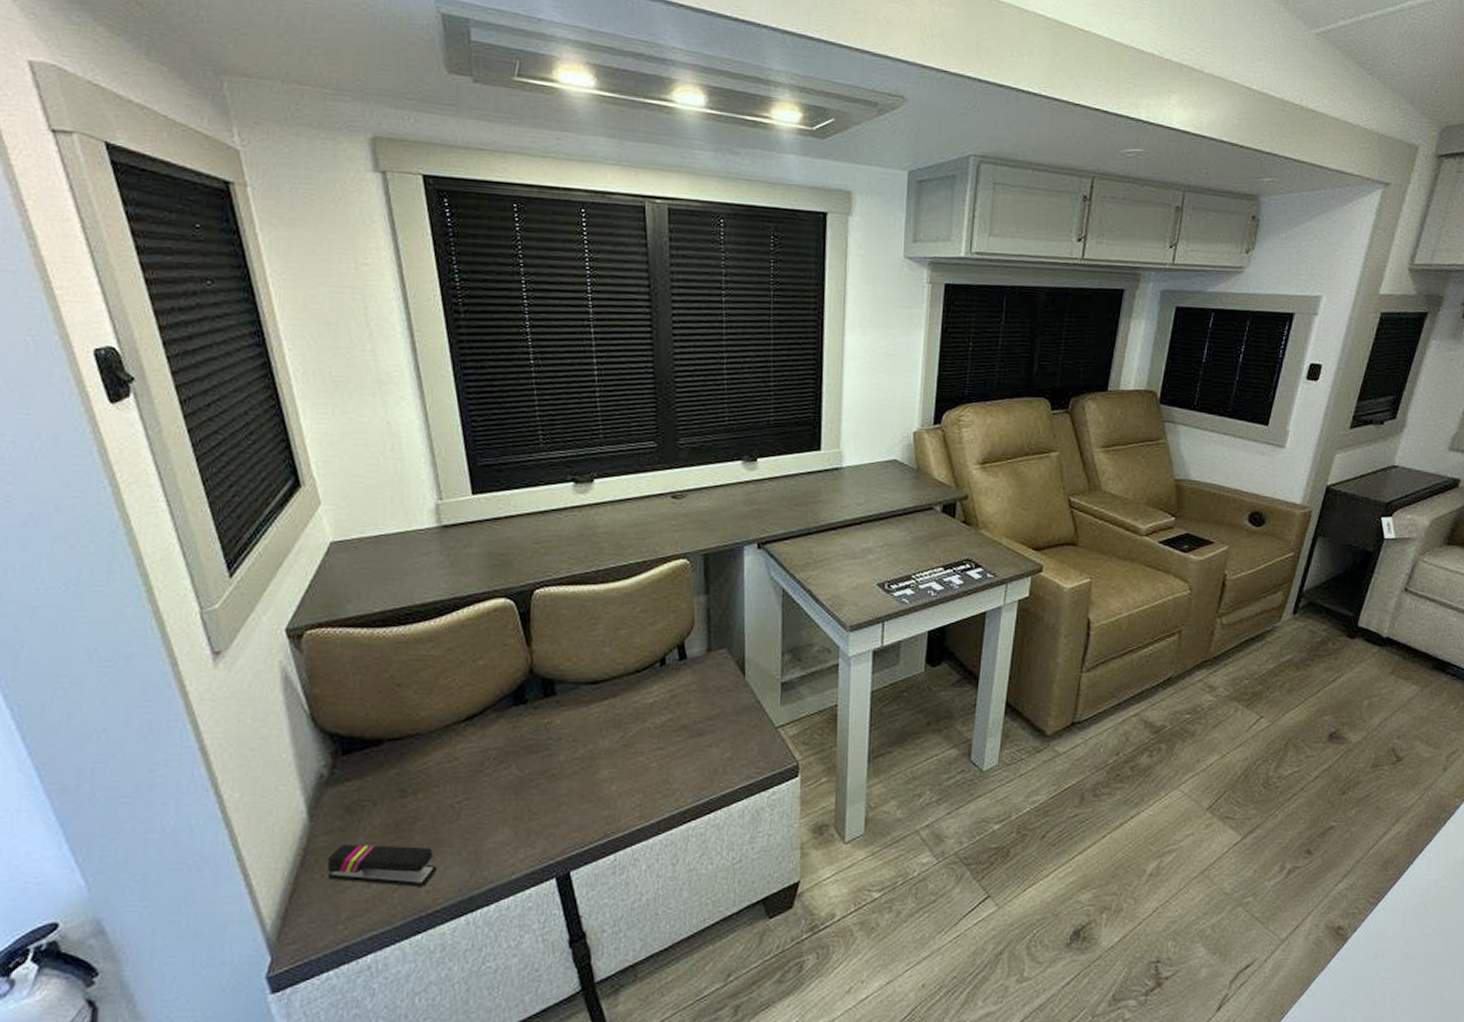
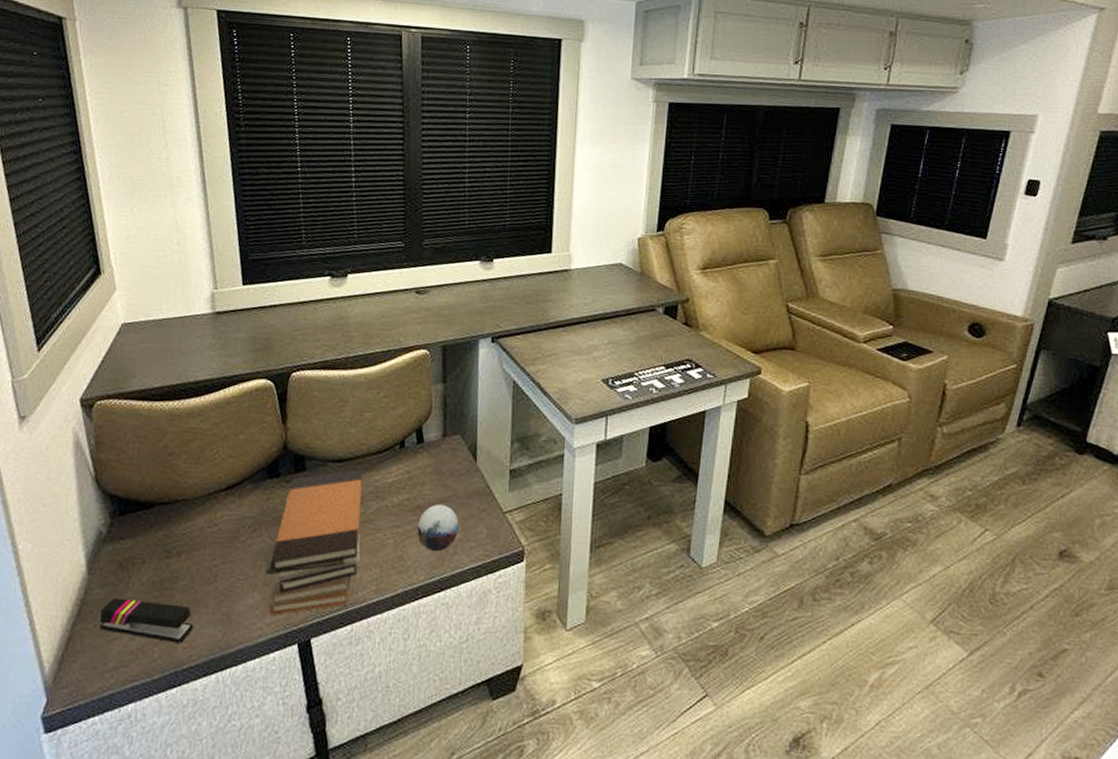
book stack: none [516,690,622,852] -> present [266,469,363,616]
decorative orb: none [683,722,728,773] -> present [417,504,459,552]

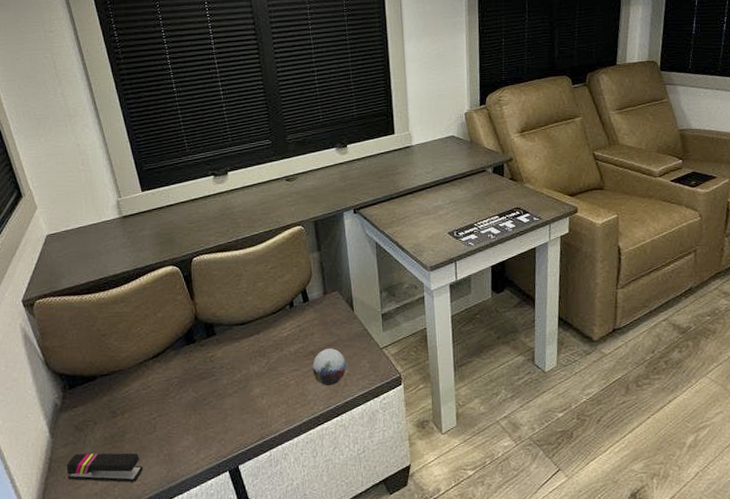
book stack: present [266,469,363,616] -> none [195,328,270,453]

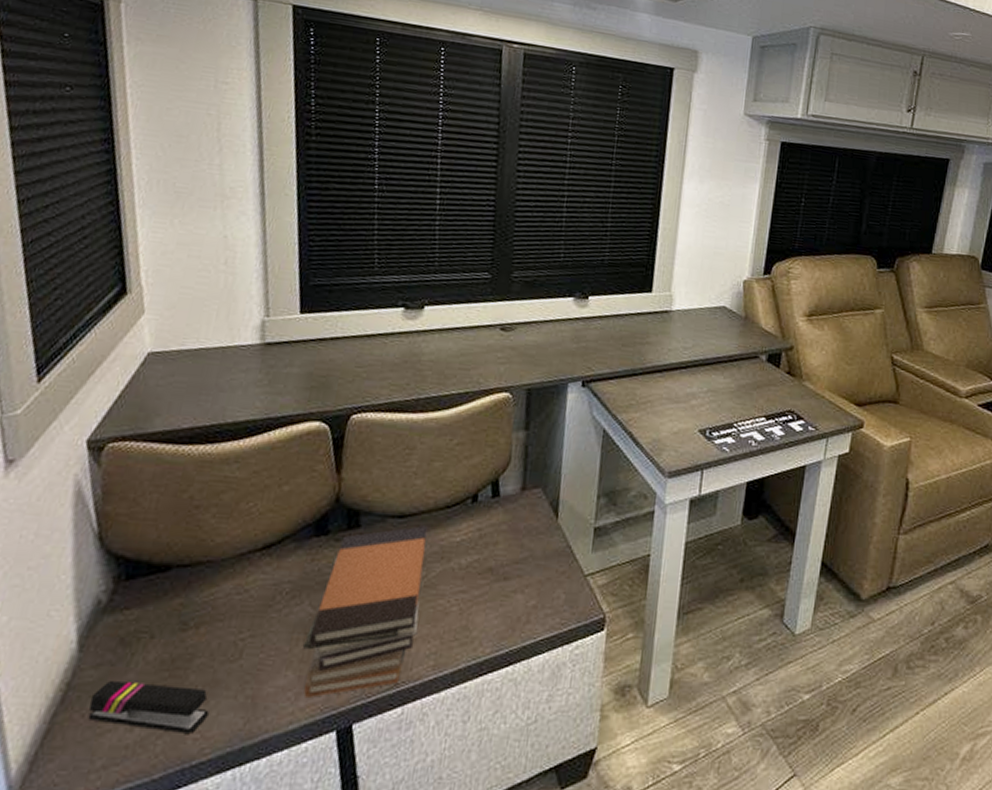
book stack: none [195,328,270,453] -> present [303,525,428,699]
decorative orb: present [312,348,346,386] -> none [485,565,535,621]

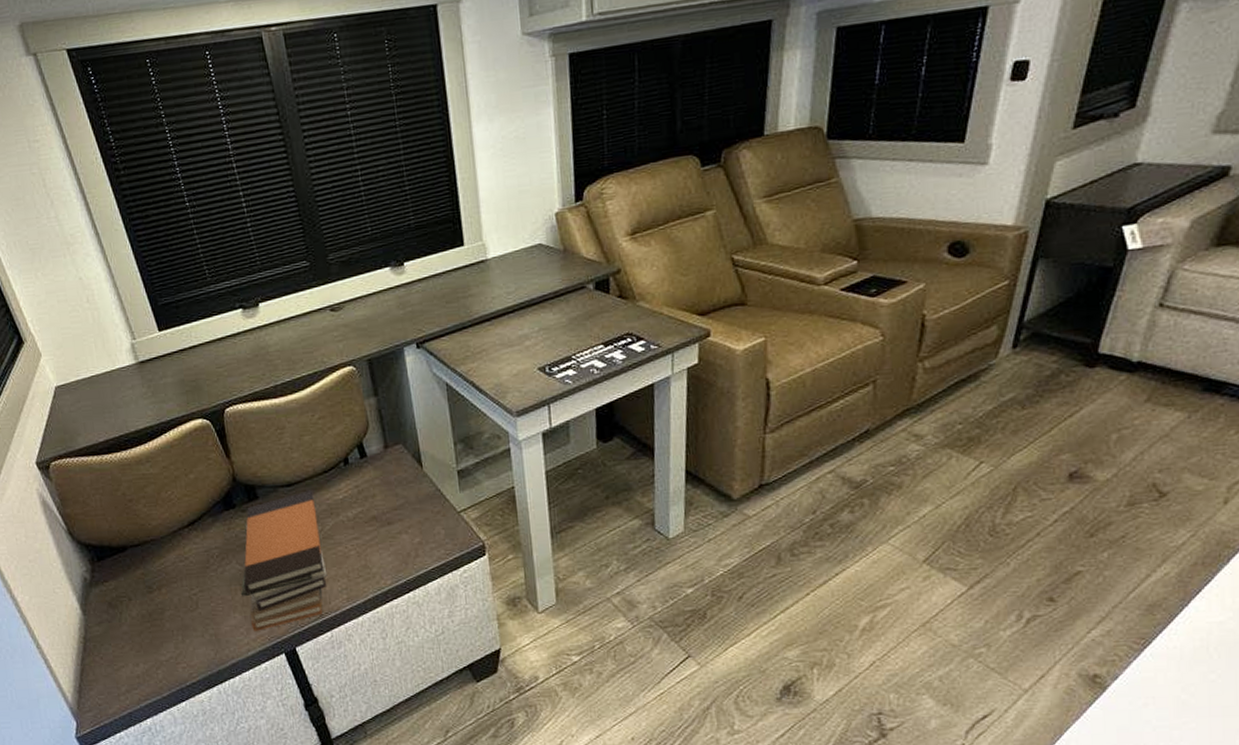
stapler: present [88,680,209,733] -> none [102,632,187,664]

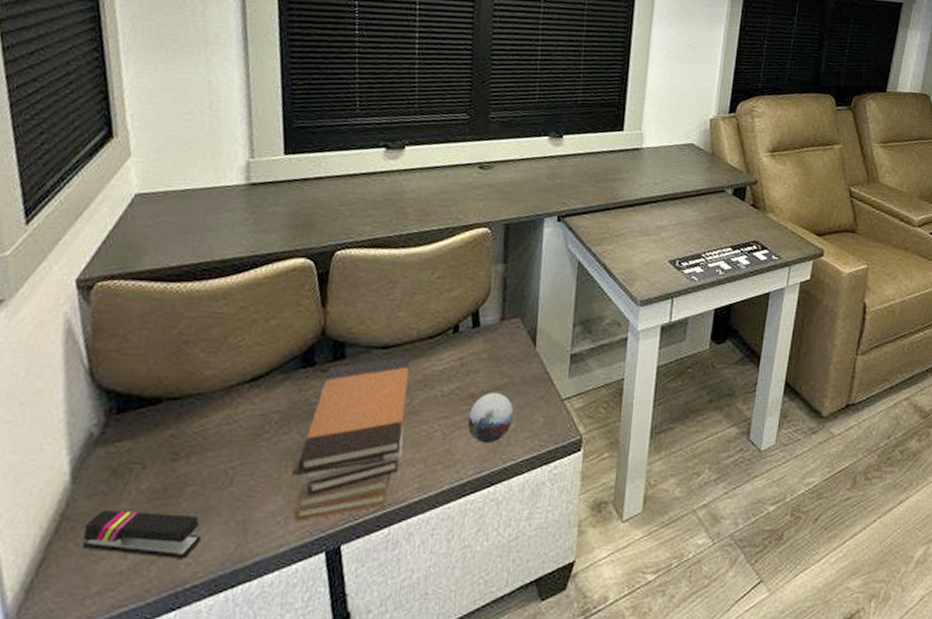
stapler: none [102,632,187,664] -> present [82,509,201,558]
decorative orb: none [375,512,417,557] -> present [467,392,514,444]

